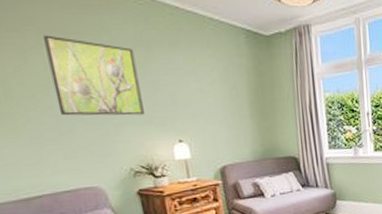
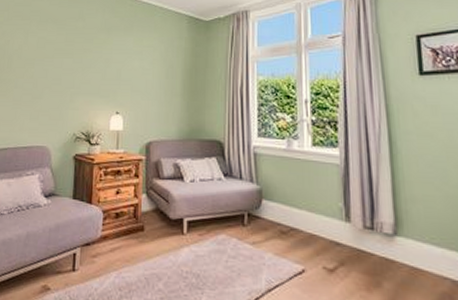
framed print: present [43,35,144,116] -> none [37,22,98,87]

